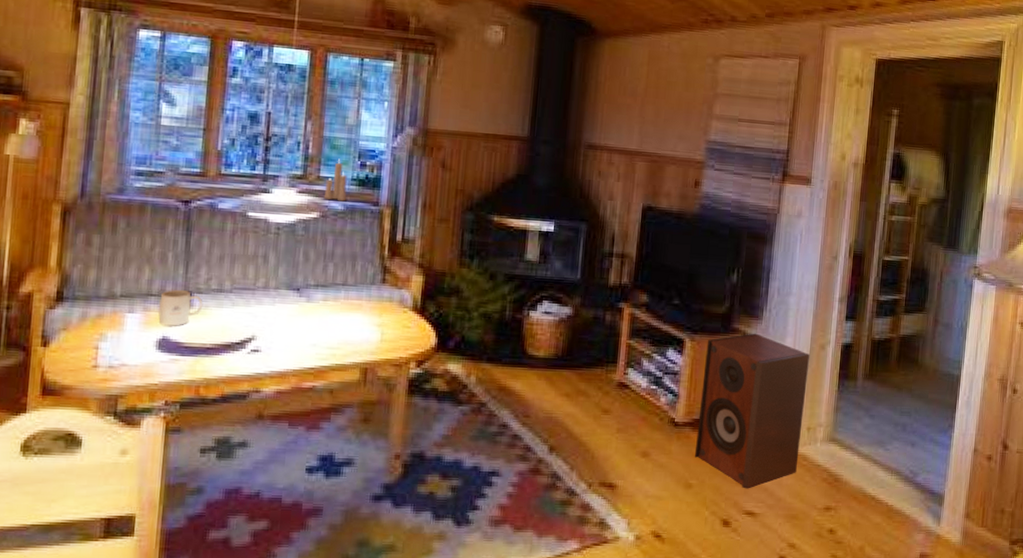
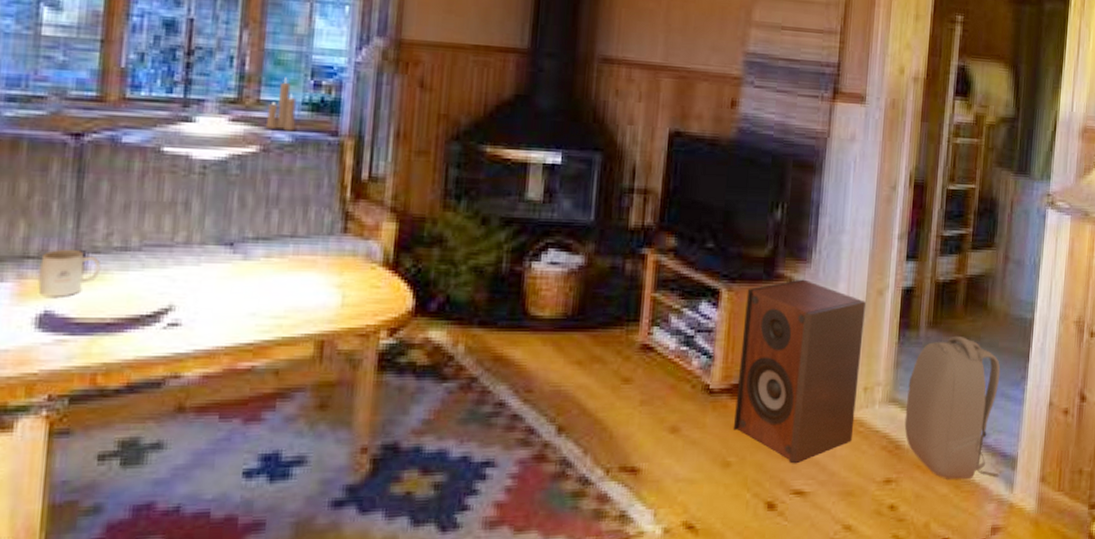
backpack: none [843,387,930,511] -> present [904,335,1001,479]

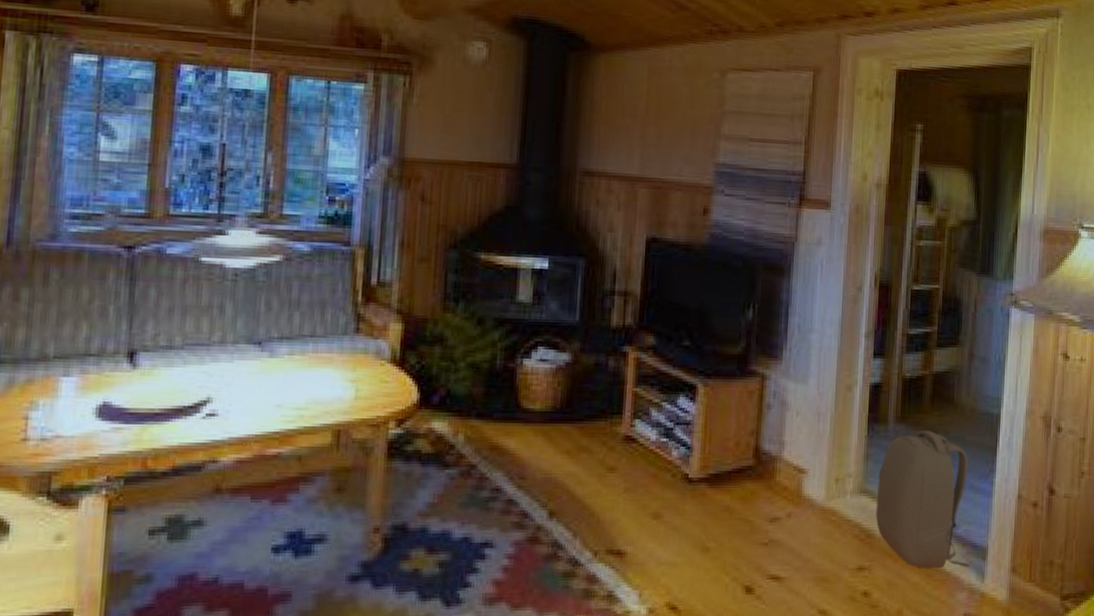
mug: present [38,250,102,297] -> none [98,348,150,390]
candle: present [265,77,297,131] -> none [287,194,314,242]
speaker: present [734,279,867,463] -> none [712,375,836,549]

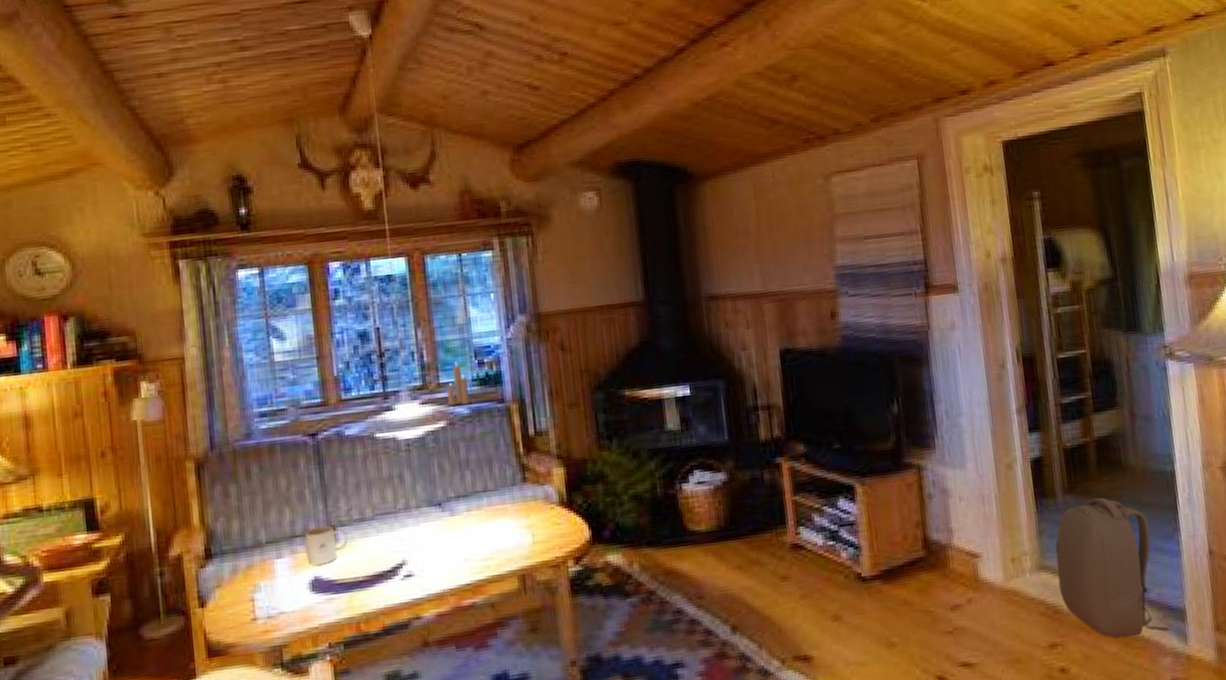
mug: none [98,348,150,390] -> present [305,525,349,566]
candle: none [287,194,314,242] -> present [447,361,471,406]

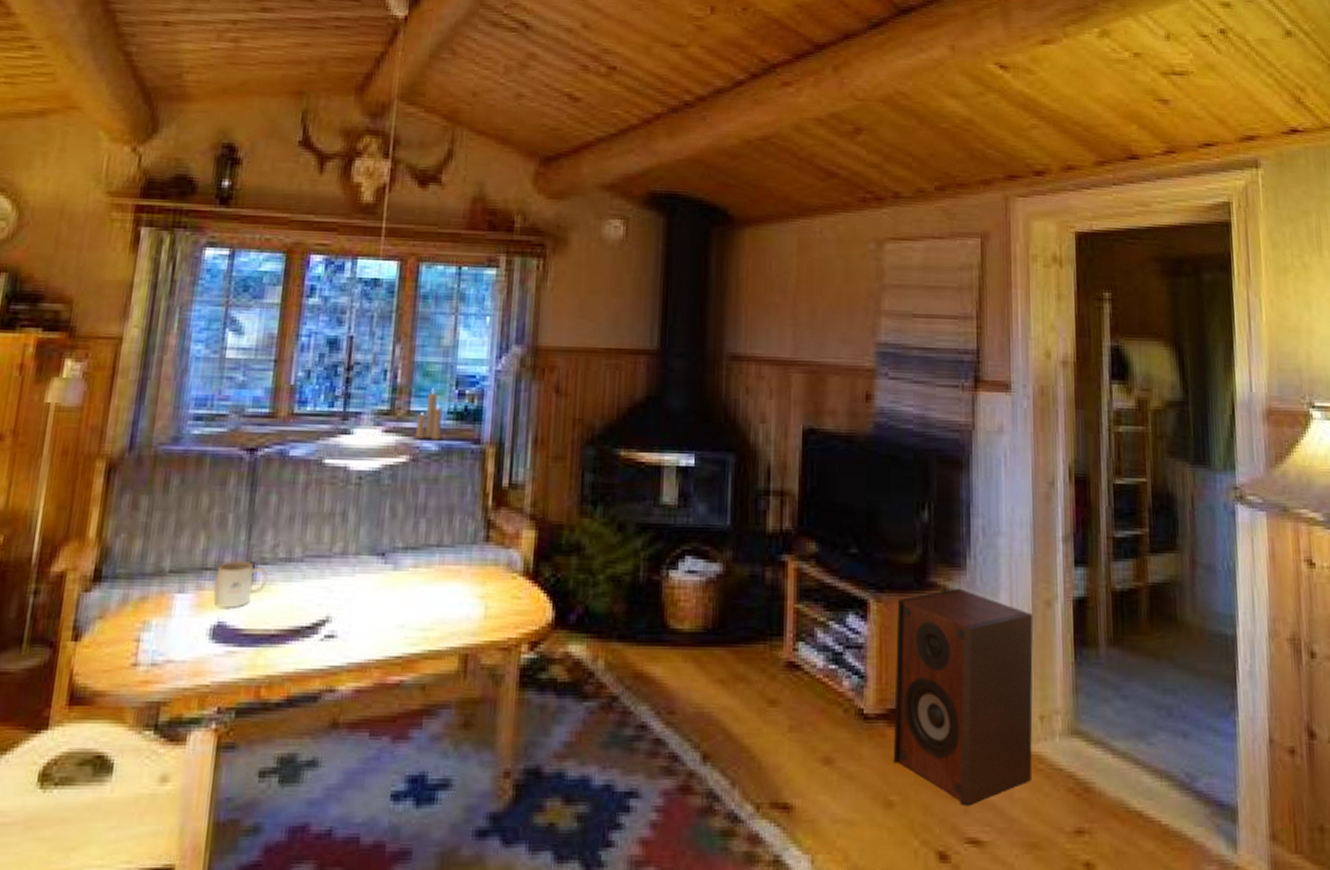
speaker: none [879,464,1009,638] -> present [894,588,1034,805]
backpack: present [1055,497,1170,638] -> none [1092,655,1217,832]

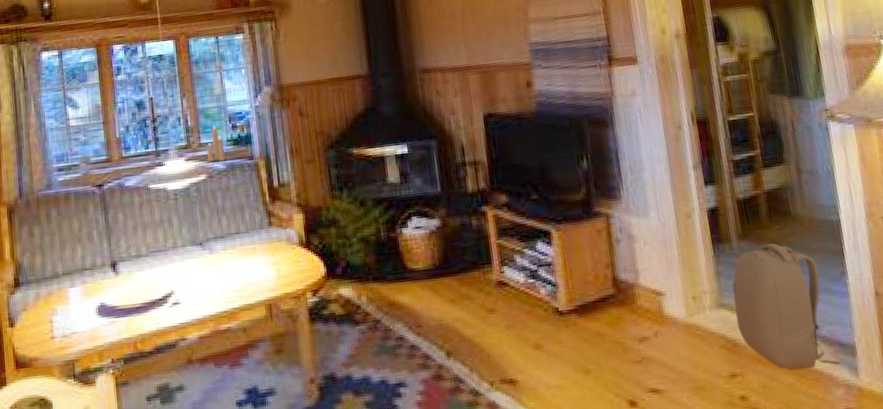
mug: present [213,561,268,608] -> none [93,261,128,294]
speaker: present [894,588,1034,805] -> none [572,213,692,366]
backpack: none [1092,655,1217,832] -> present [732,243,841,370]

